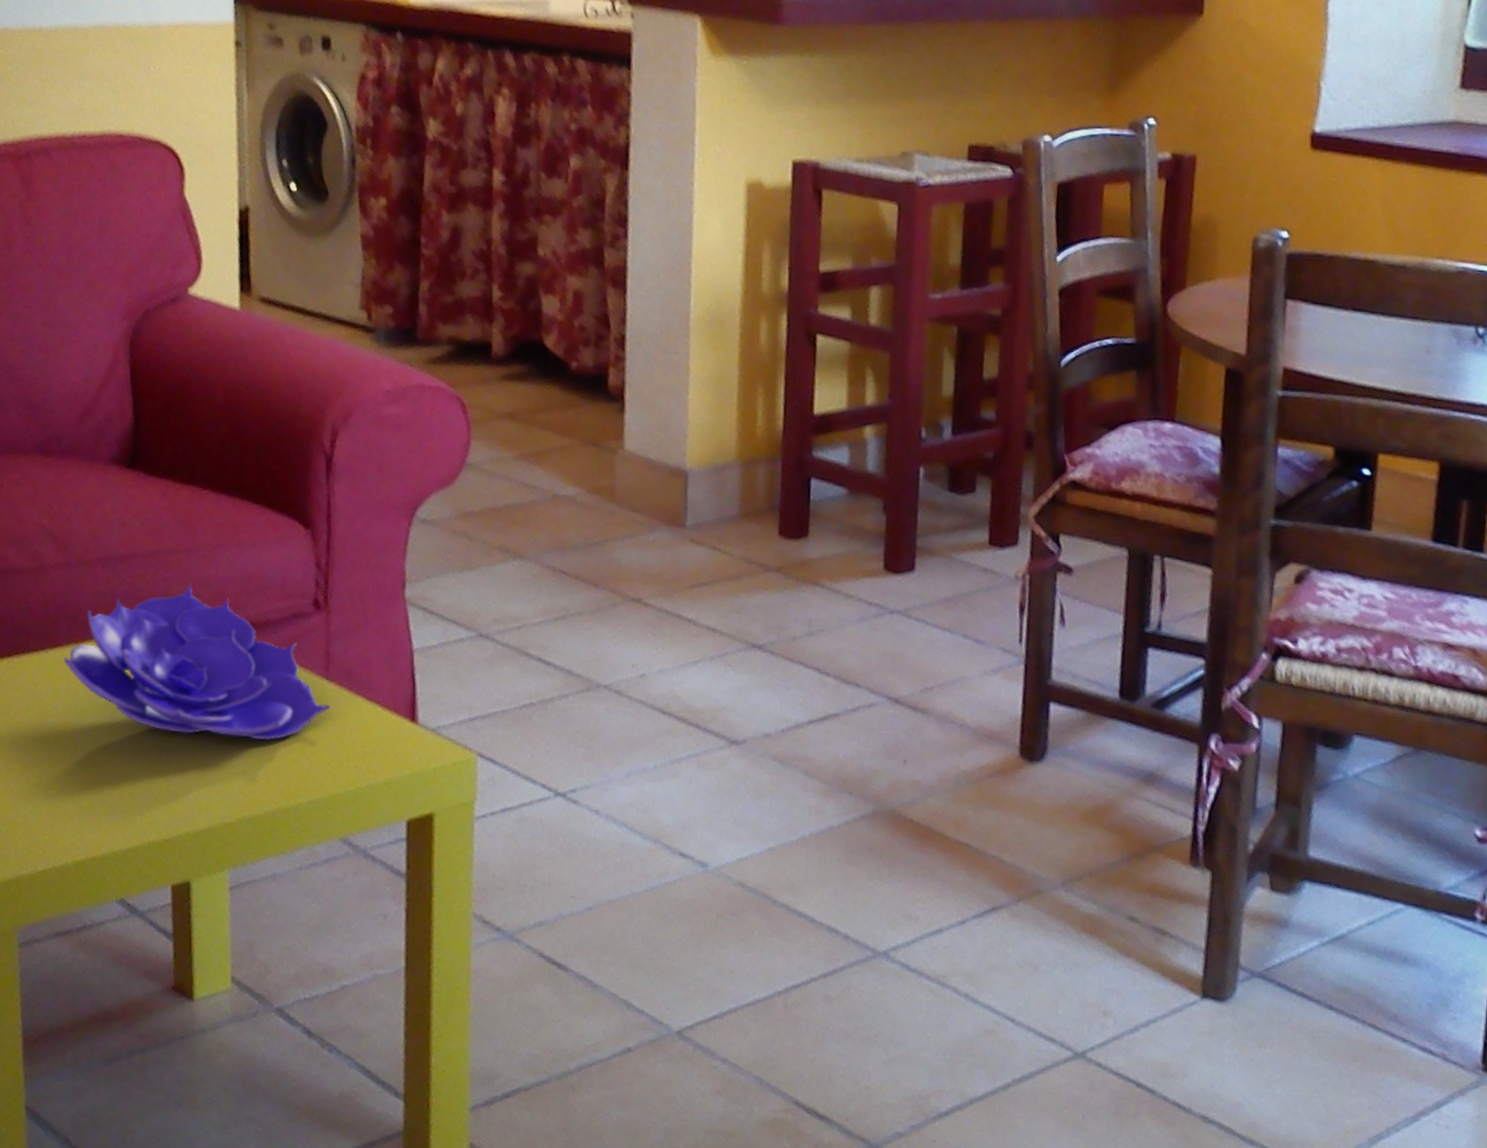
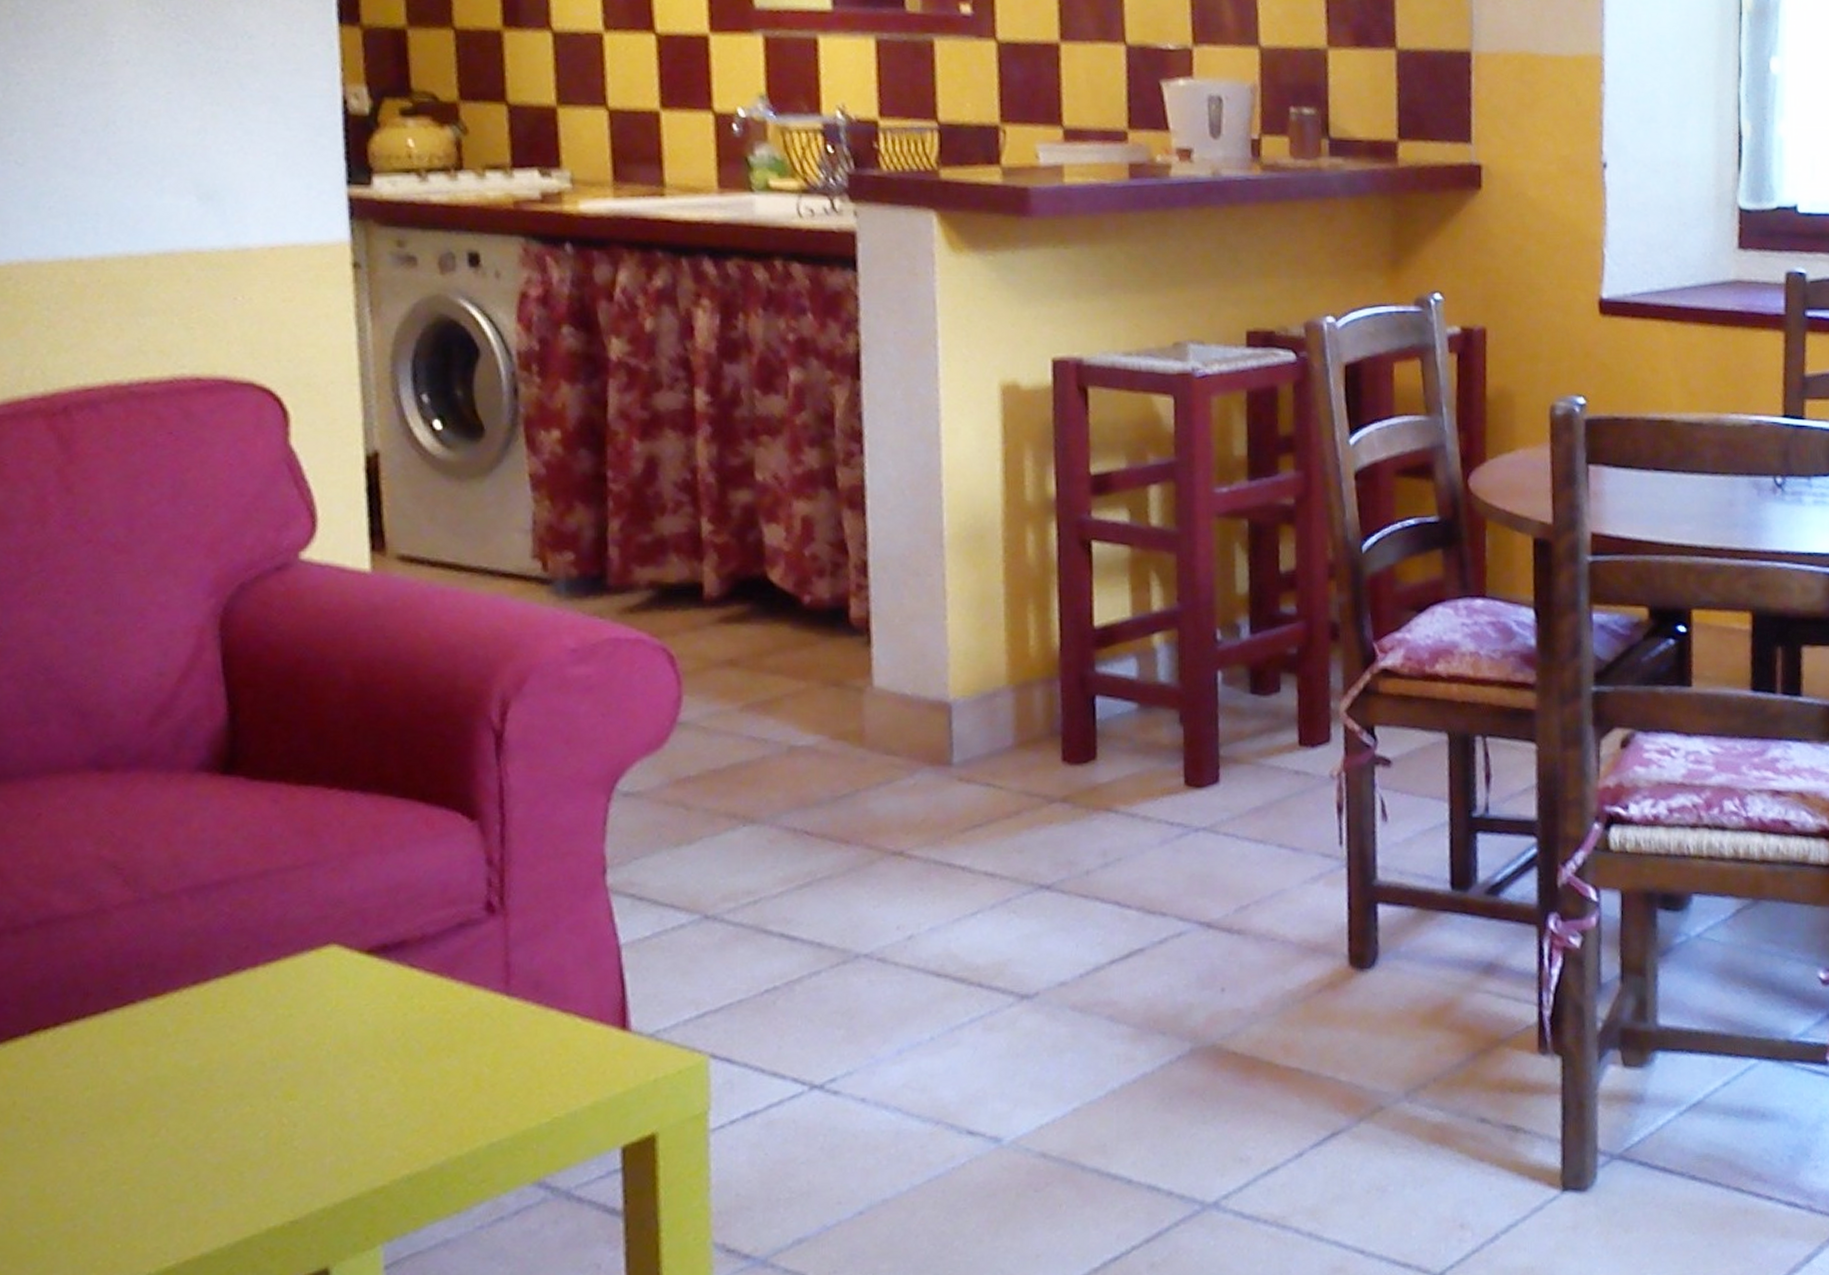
decorative bowl: present [63,583,331,740] -> none [136,903,514,1089]

